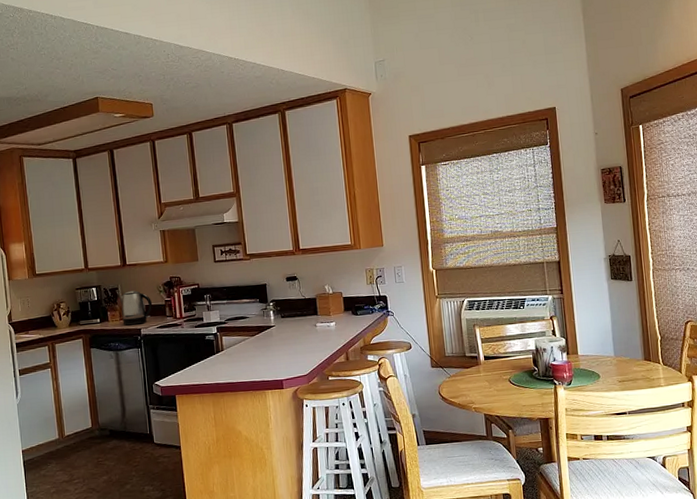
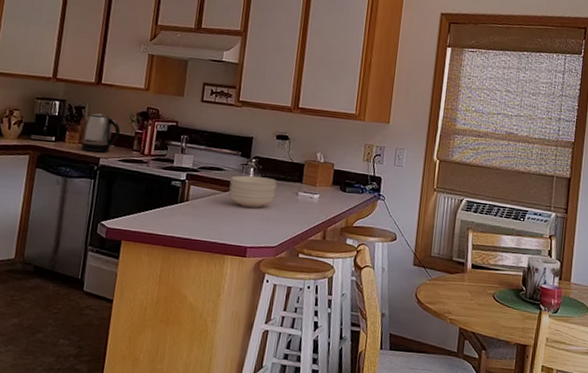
bowl: none [254,316,297,346] -> present [228,175,277,208]

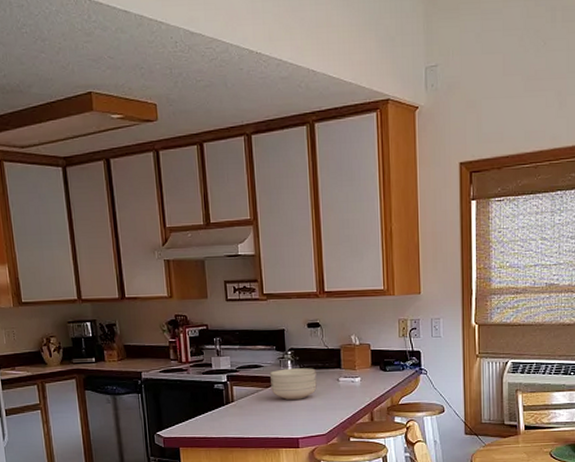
kettle: present [80,113,121,153] -> none [117,328,155,367]

